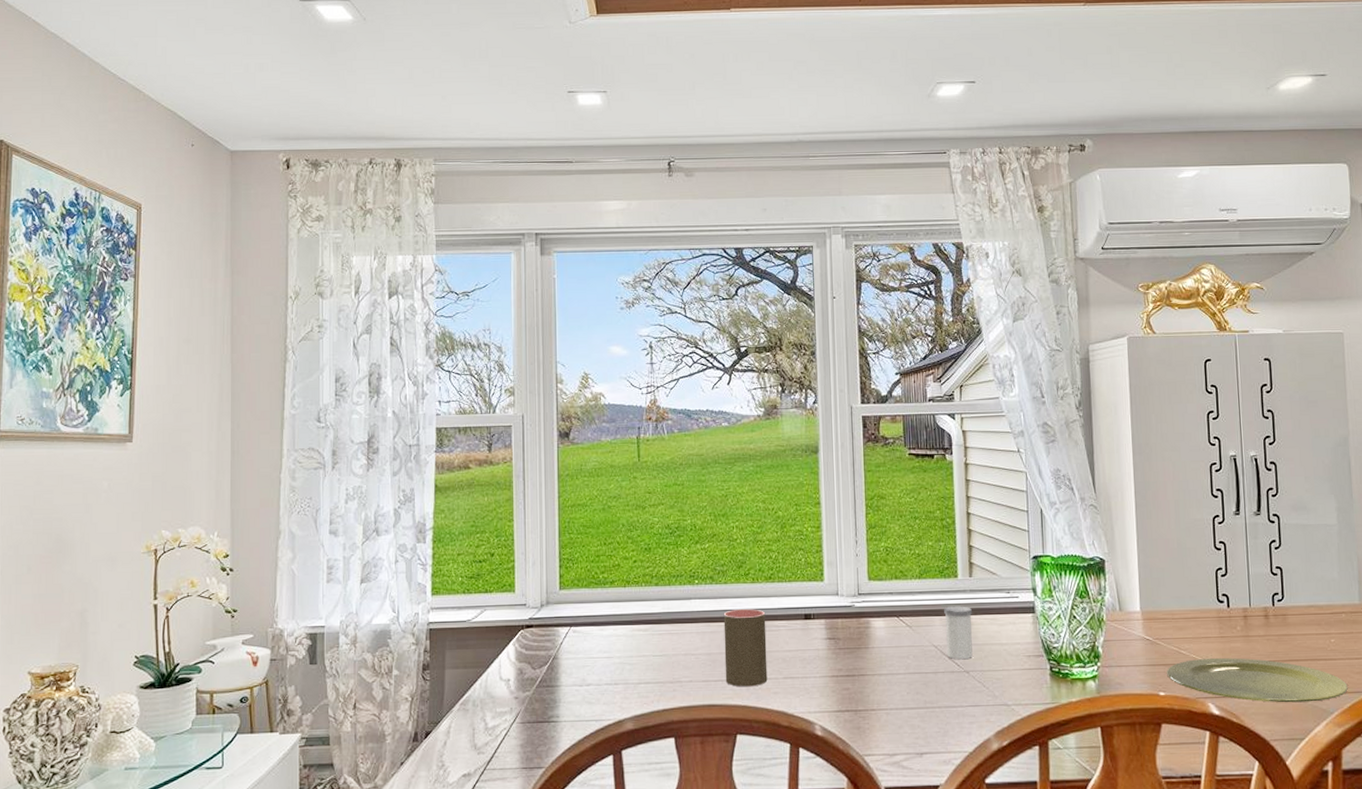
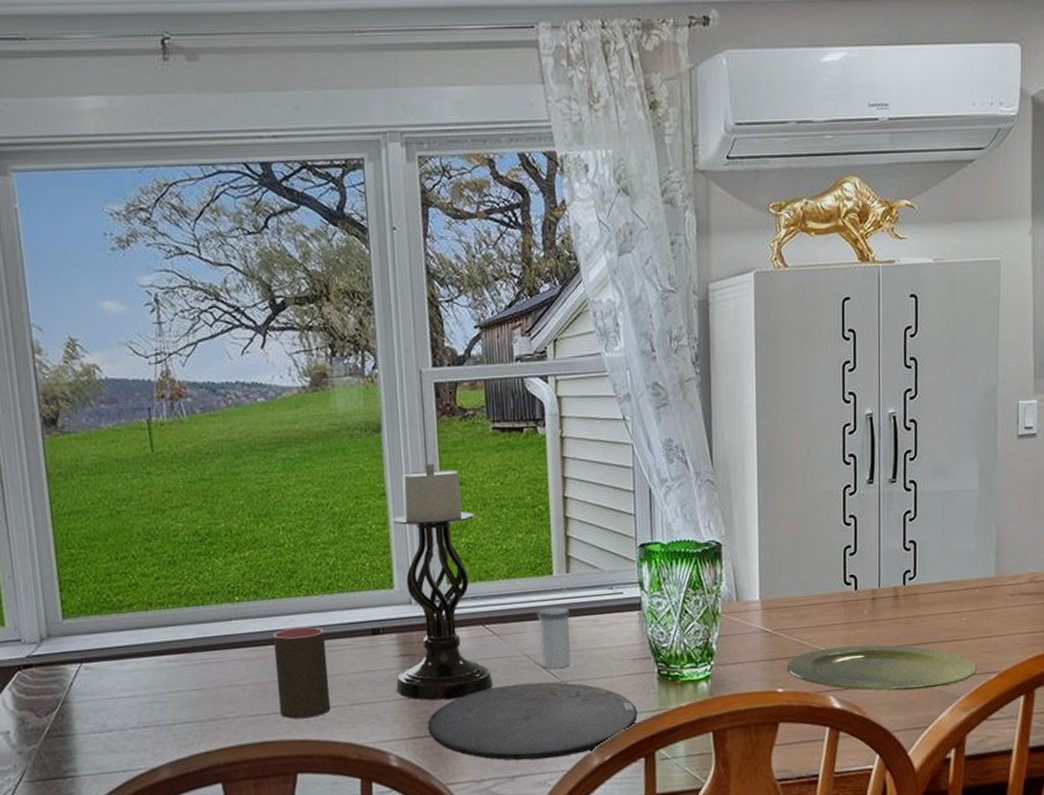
candle holder: none [823,480,905,680] -> present [391,463,492,701]
plate: none [849,670,1032,740] -> present [428,682,637,761]

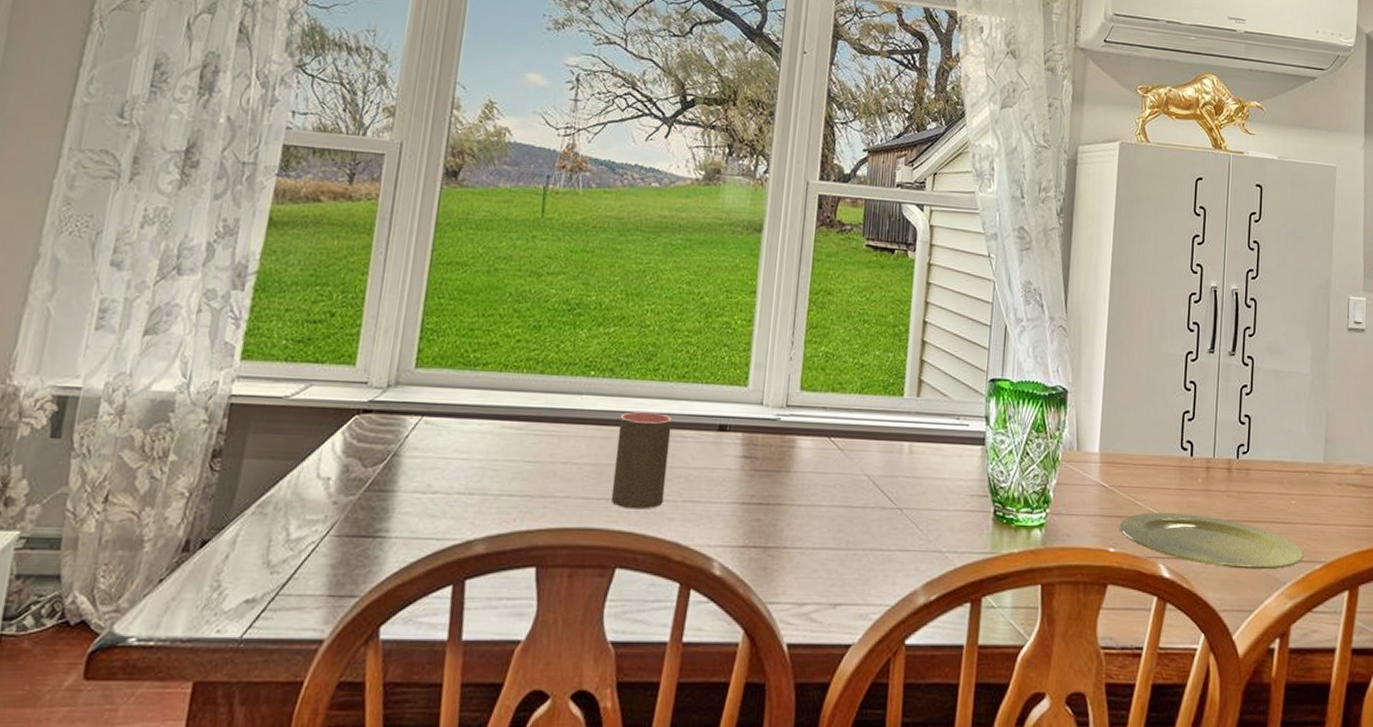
candle holder: present [391,463,492,701] -> none [733,269,837,510]
plate: present [428,682,637,761] -> none [757,504,969,590]
salt shaker: present [537,607,571,669] -> none [880,429,916,493]

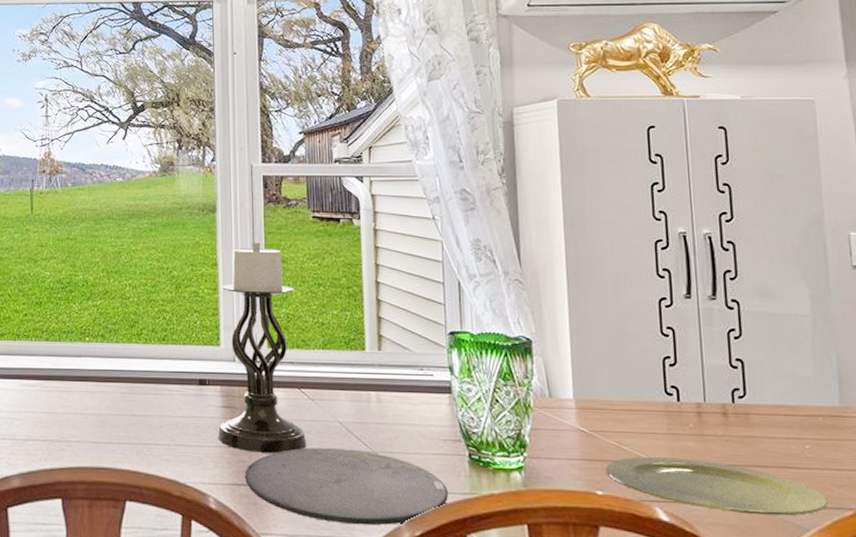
cup: present [611,412,672,509] -> none [114,370,159,452]
candle holder: none [733,269,837,510] -> present [218,242,306,453]
plate: none [757,504,969,590] -> present [245,447,448,525]

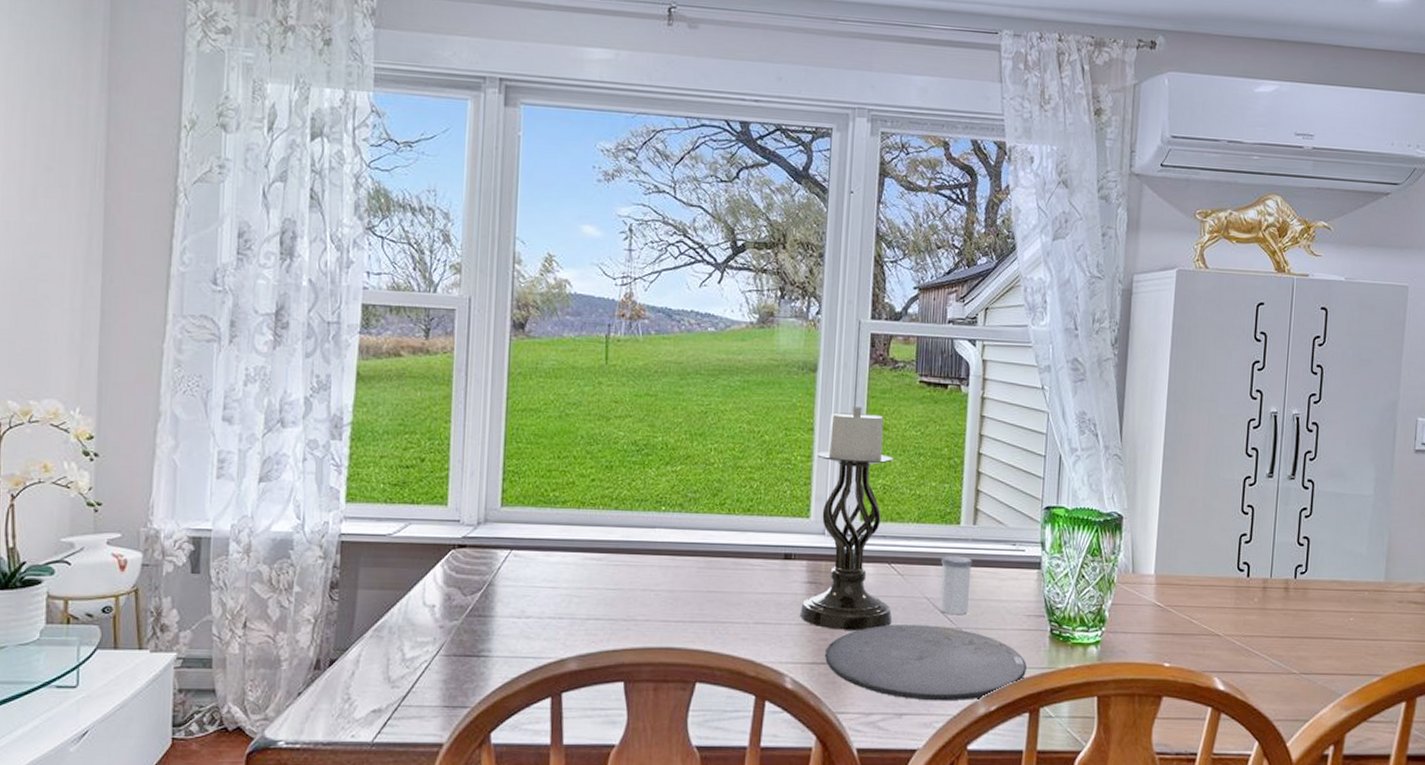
salt shaker: none [350,380,382,438] -> present [940,555,973,614]
plate: present [605,456,828,516] -> none [1174,629,1361,683]

